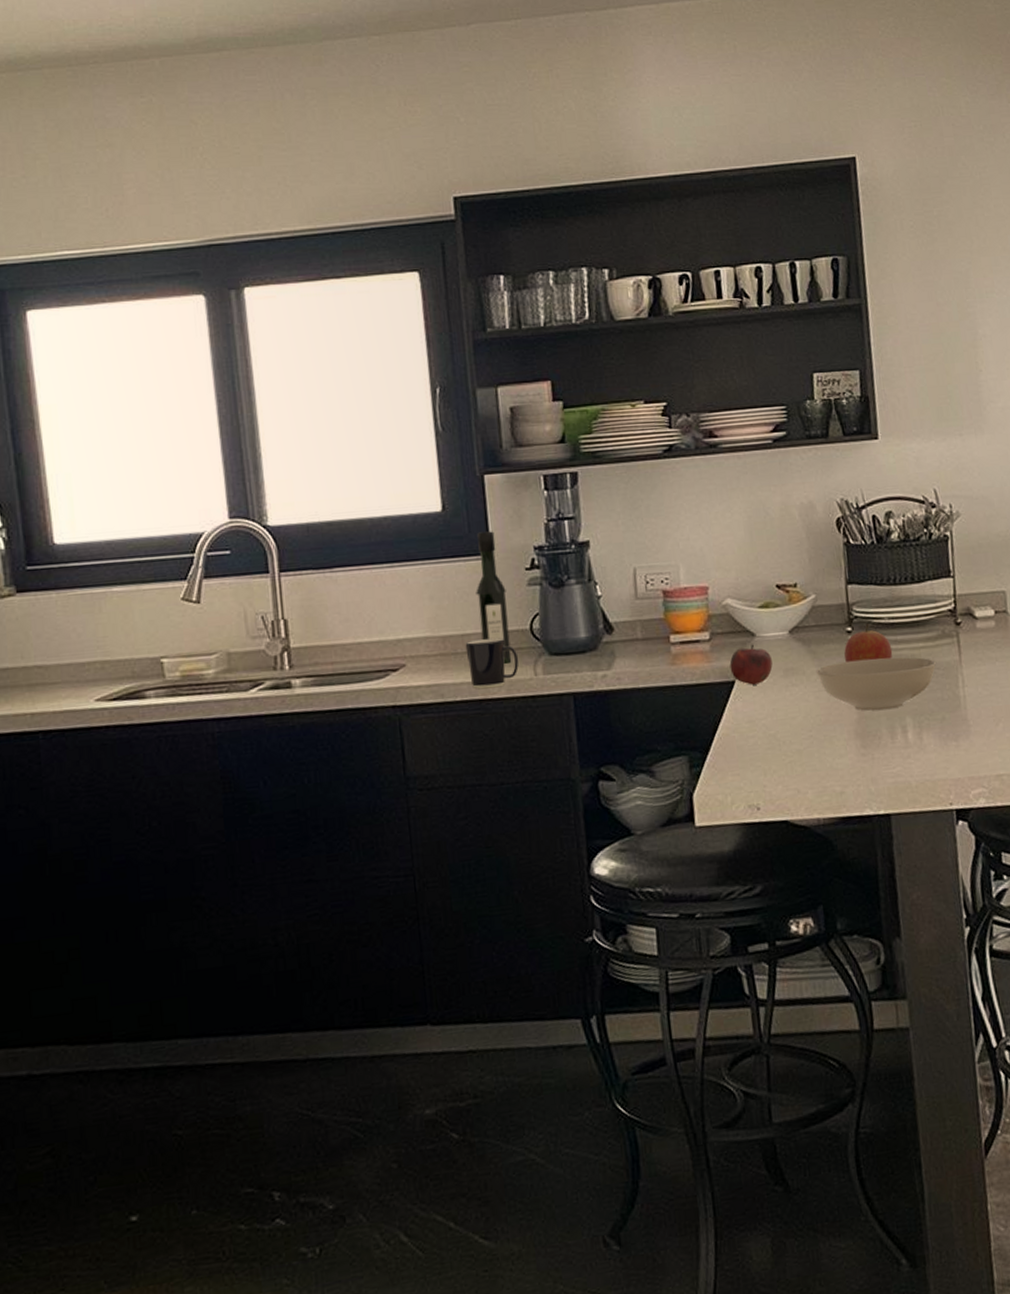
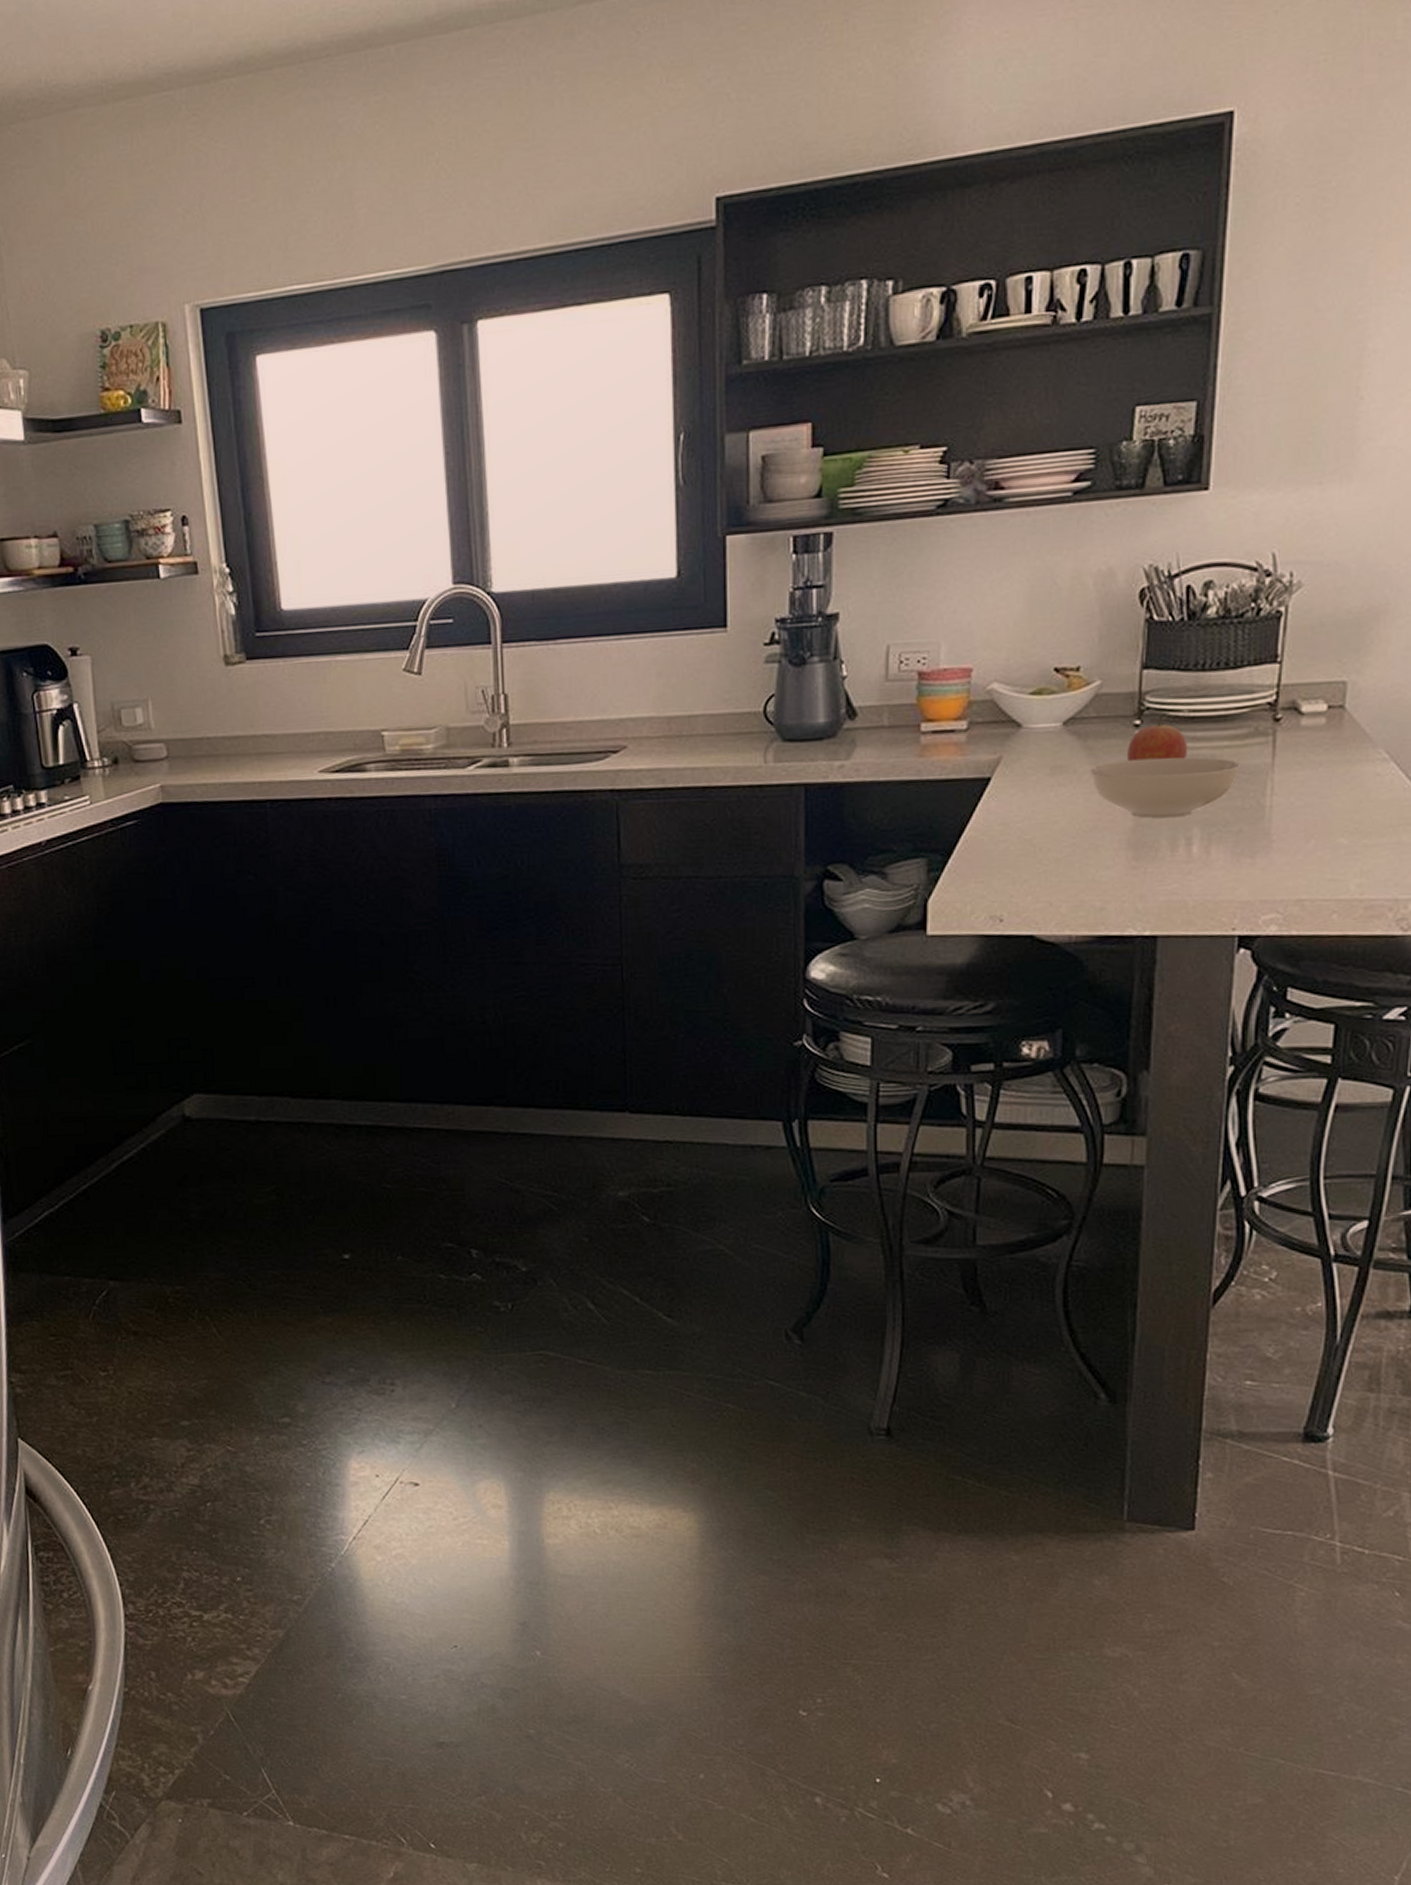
mug: present [465,638,519,690] -> none [691,720,749,776]
bottle: present [476,531,512,665] -> none [707,600,741,750]
fruit: present [729,644,773,685] -> none [987,736,1038,783]

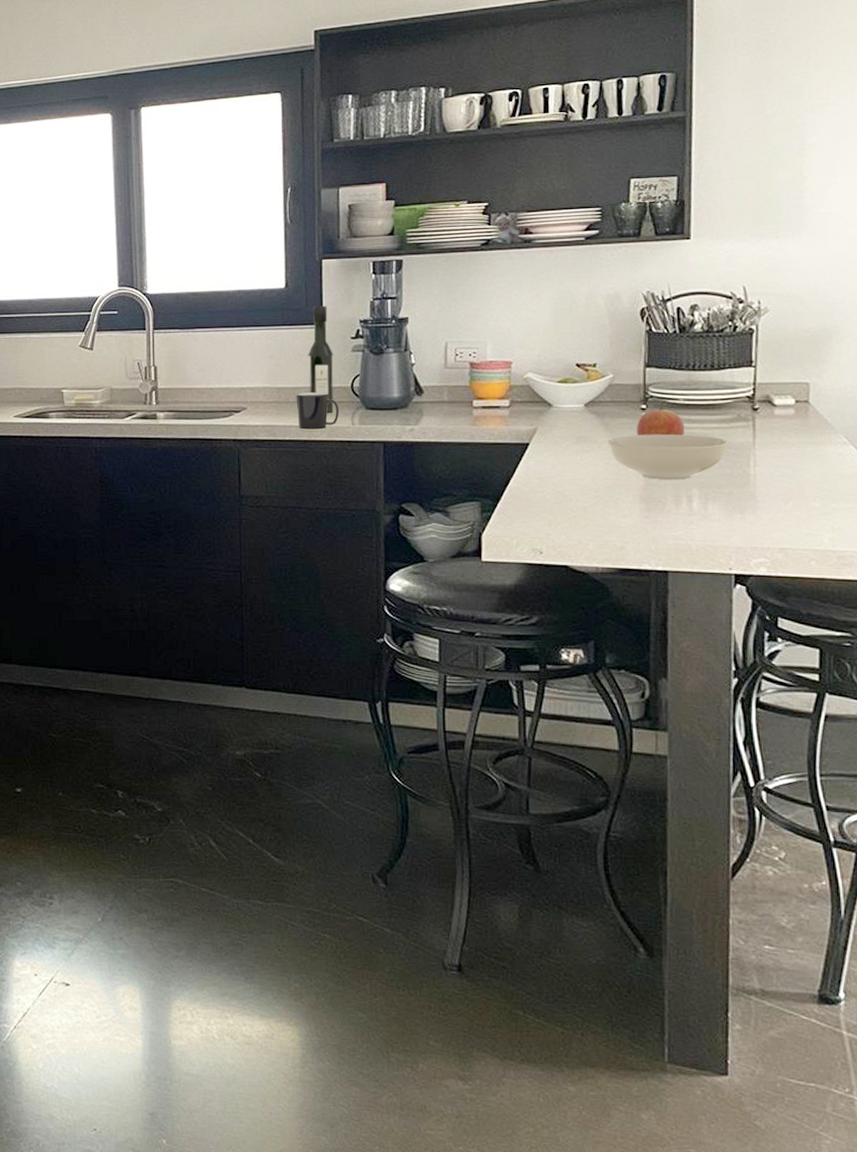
mug: none [691,720,749,776] -> present [296,392,340,432]
bottle: none [707,600,741,750] -> present [308,306,334,414]

